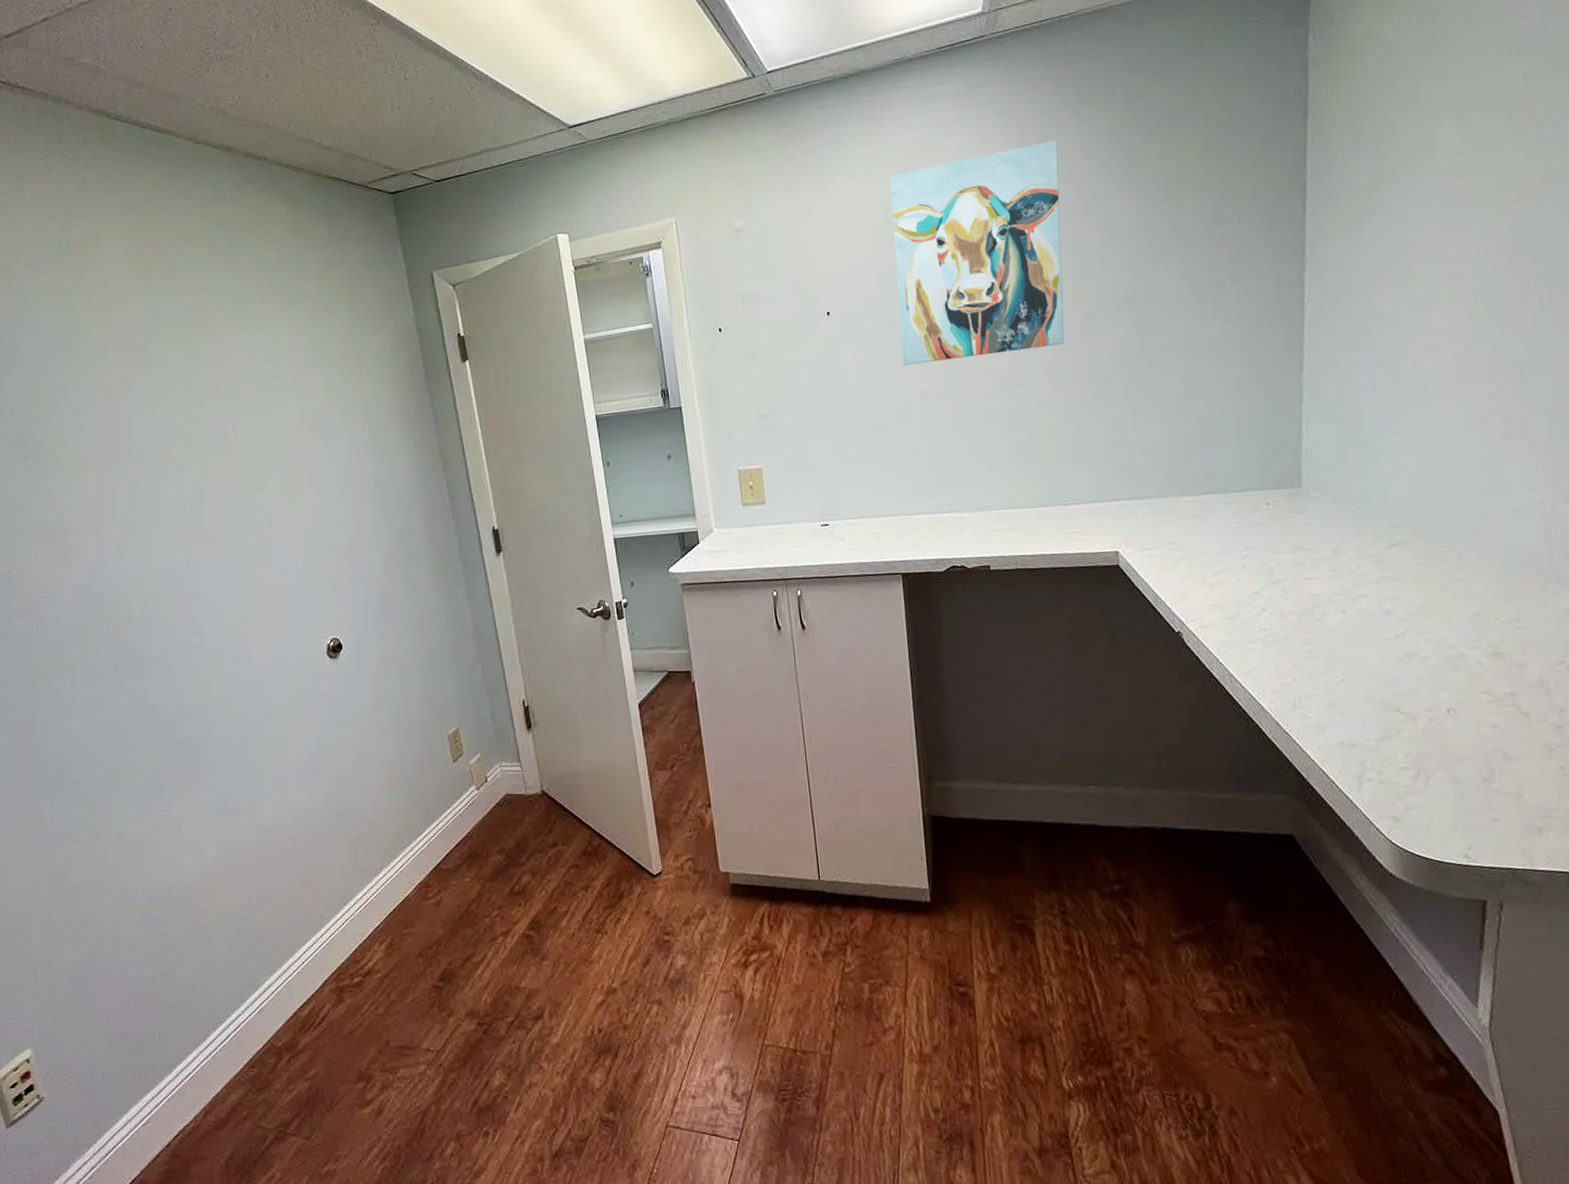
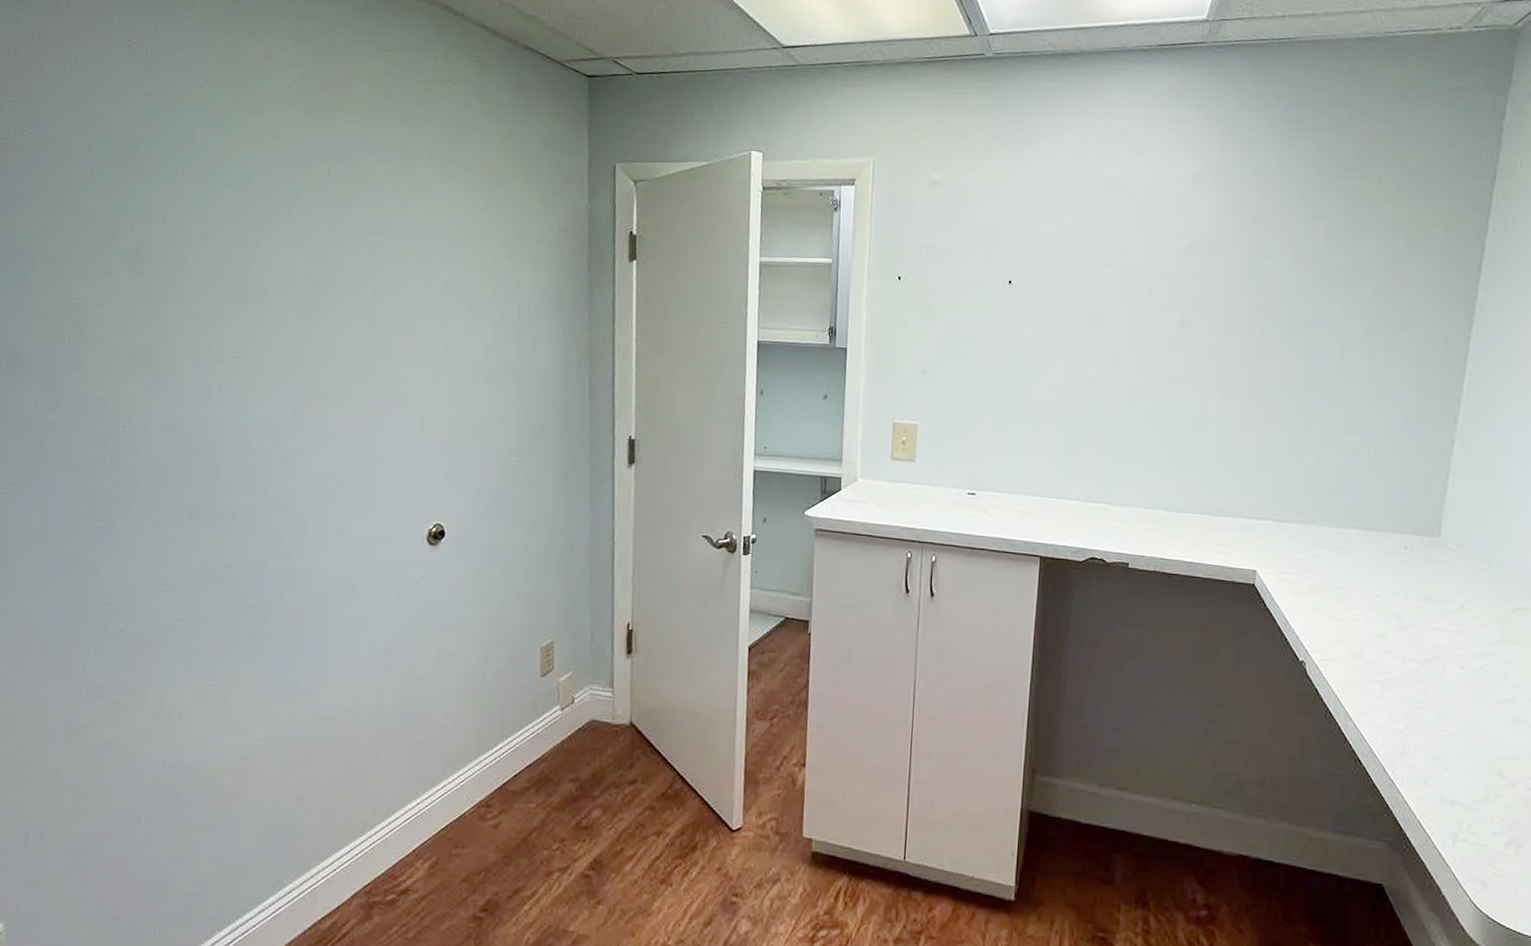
wall art: present [889,140,1065,366] -> none [1075,155,1259,356]

